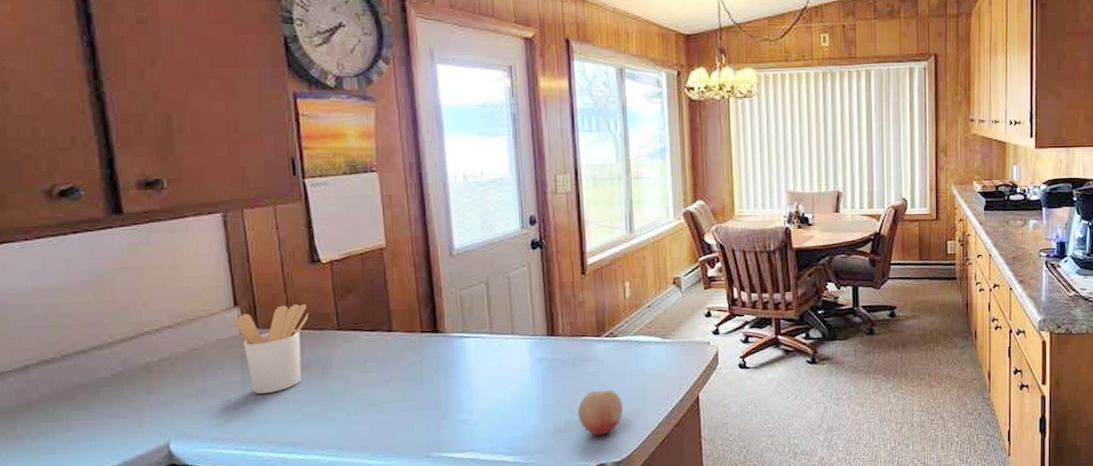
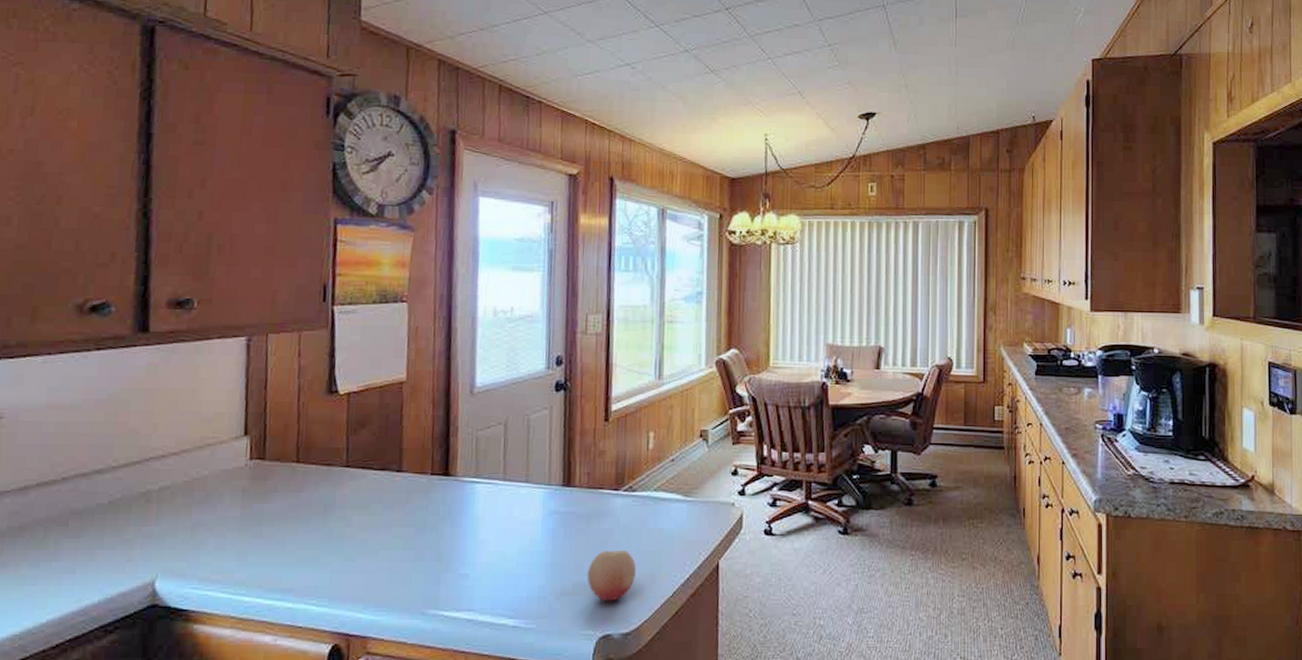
utensil holder: present [235,304,309,394] -> none [242,437,318,531]

